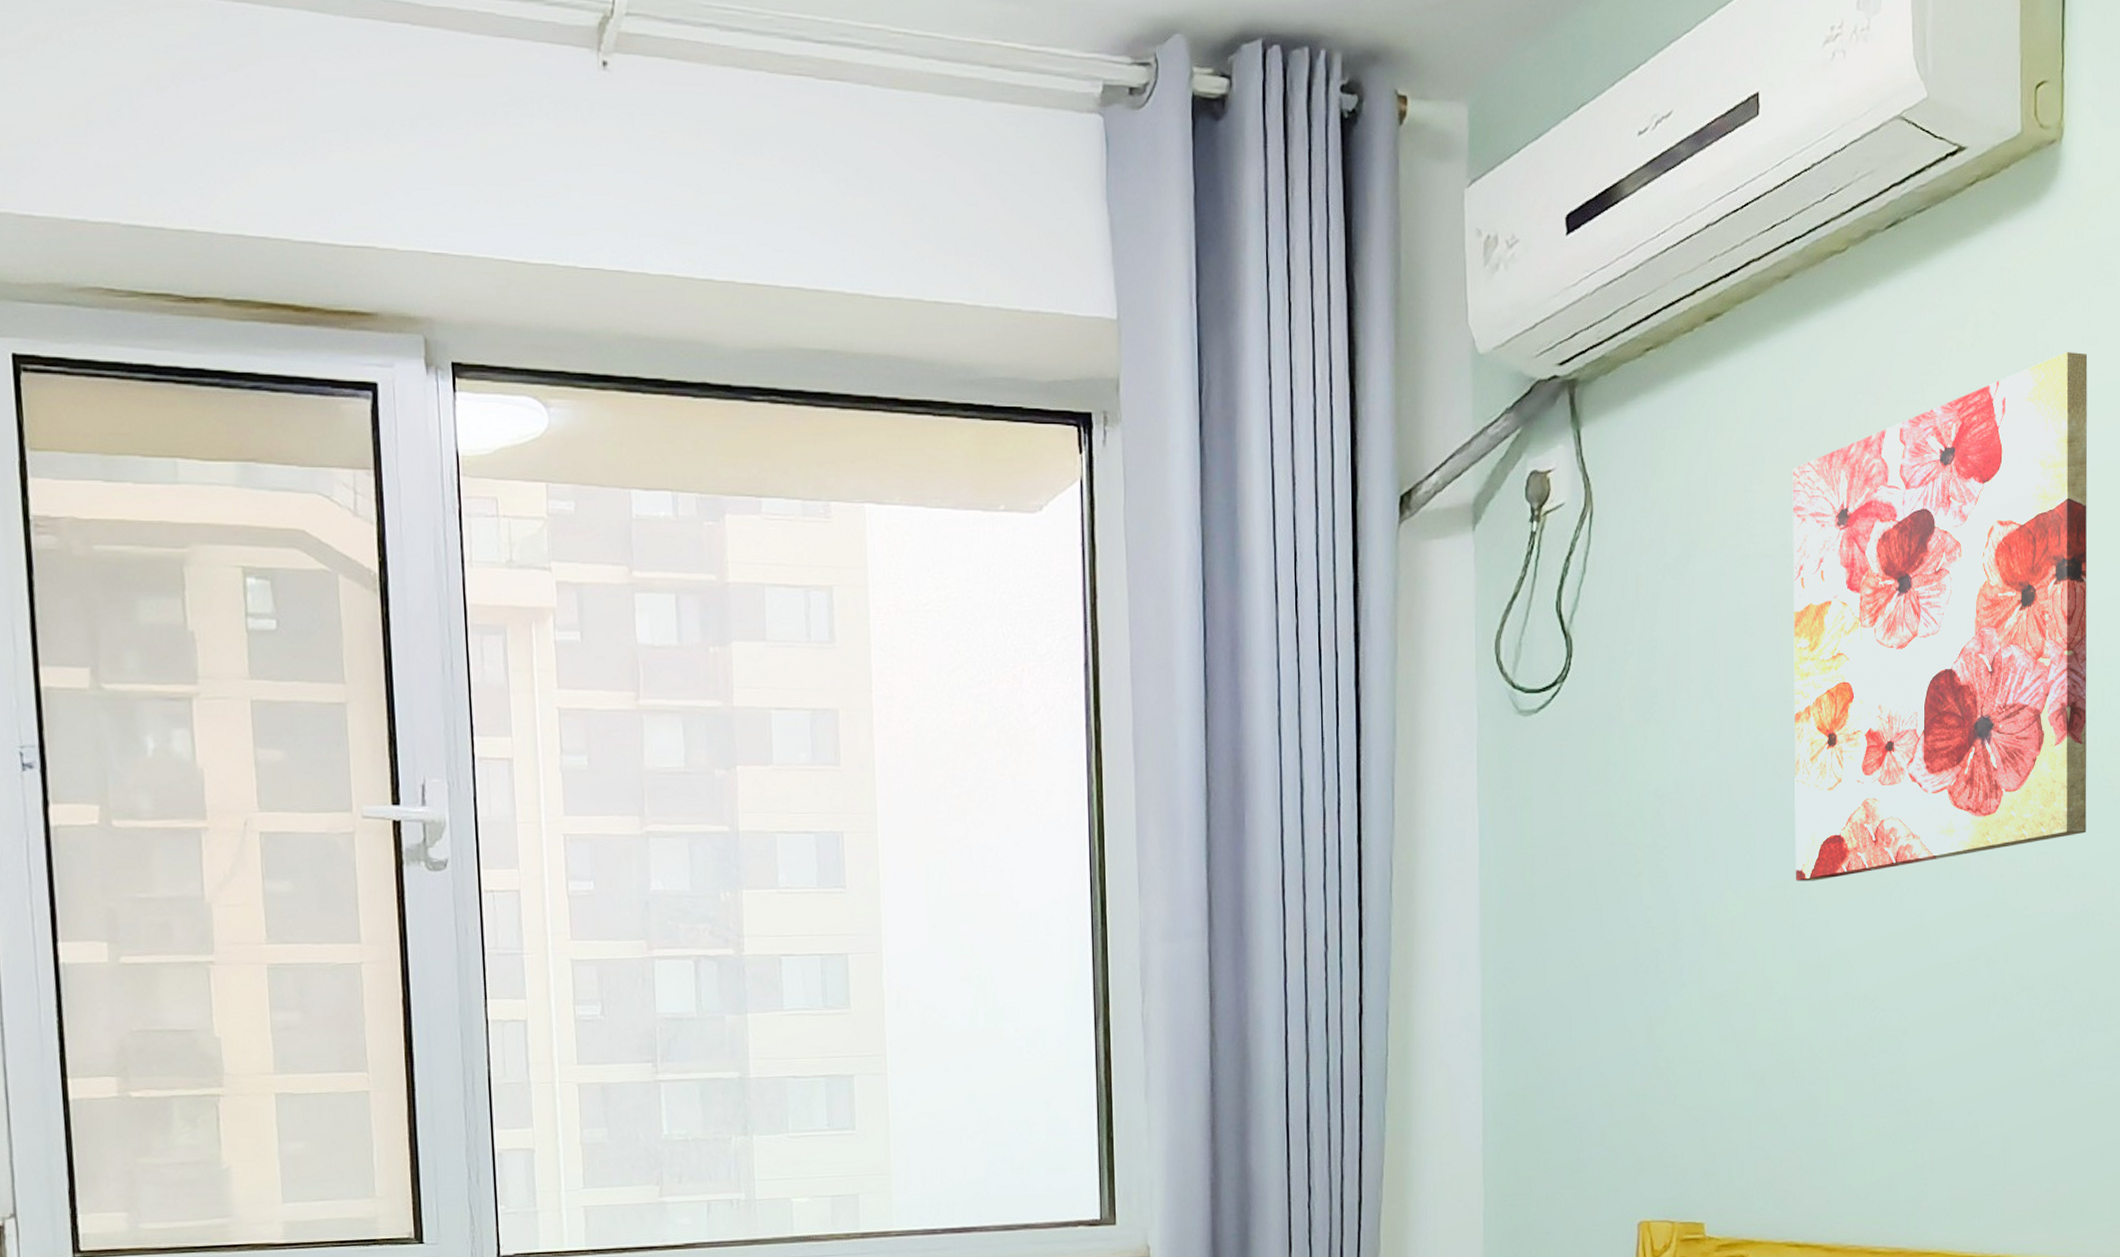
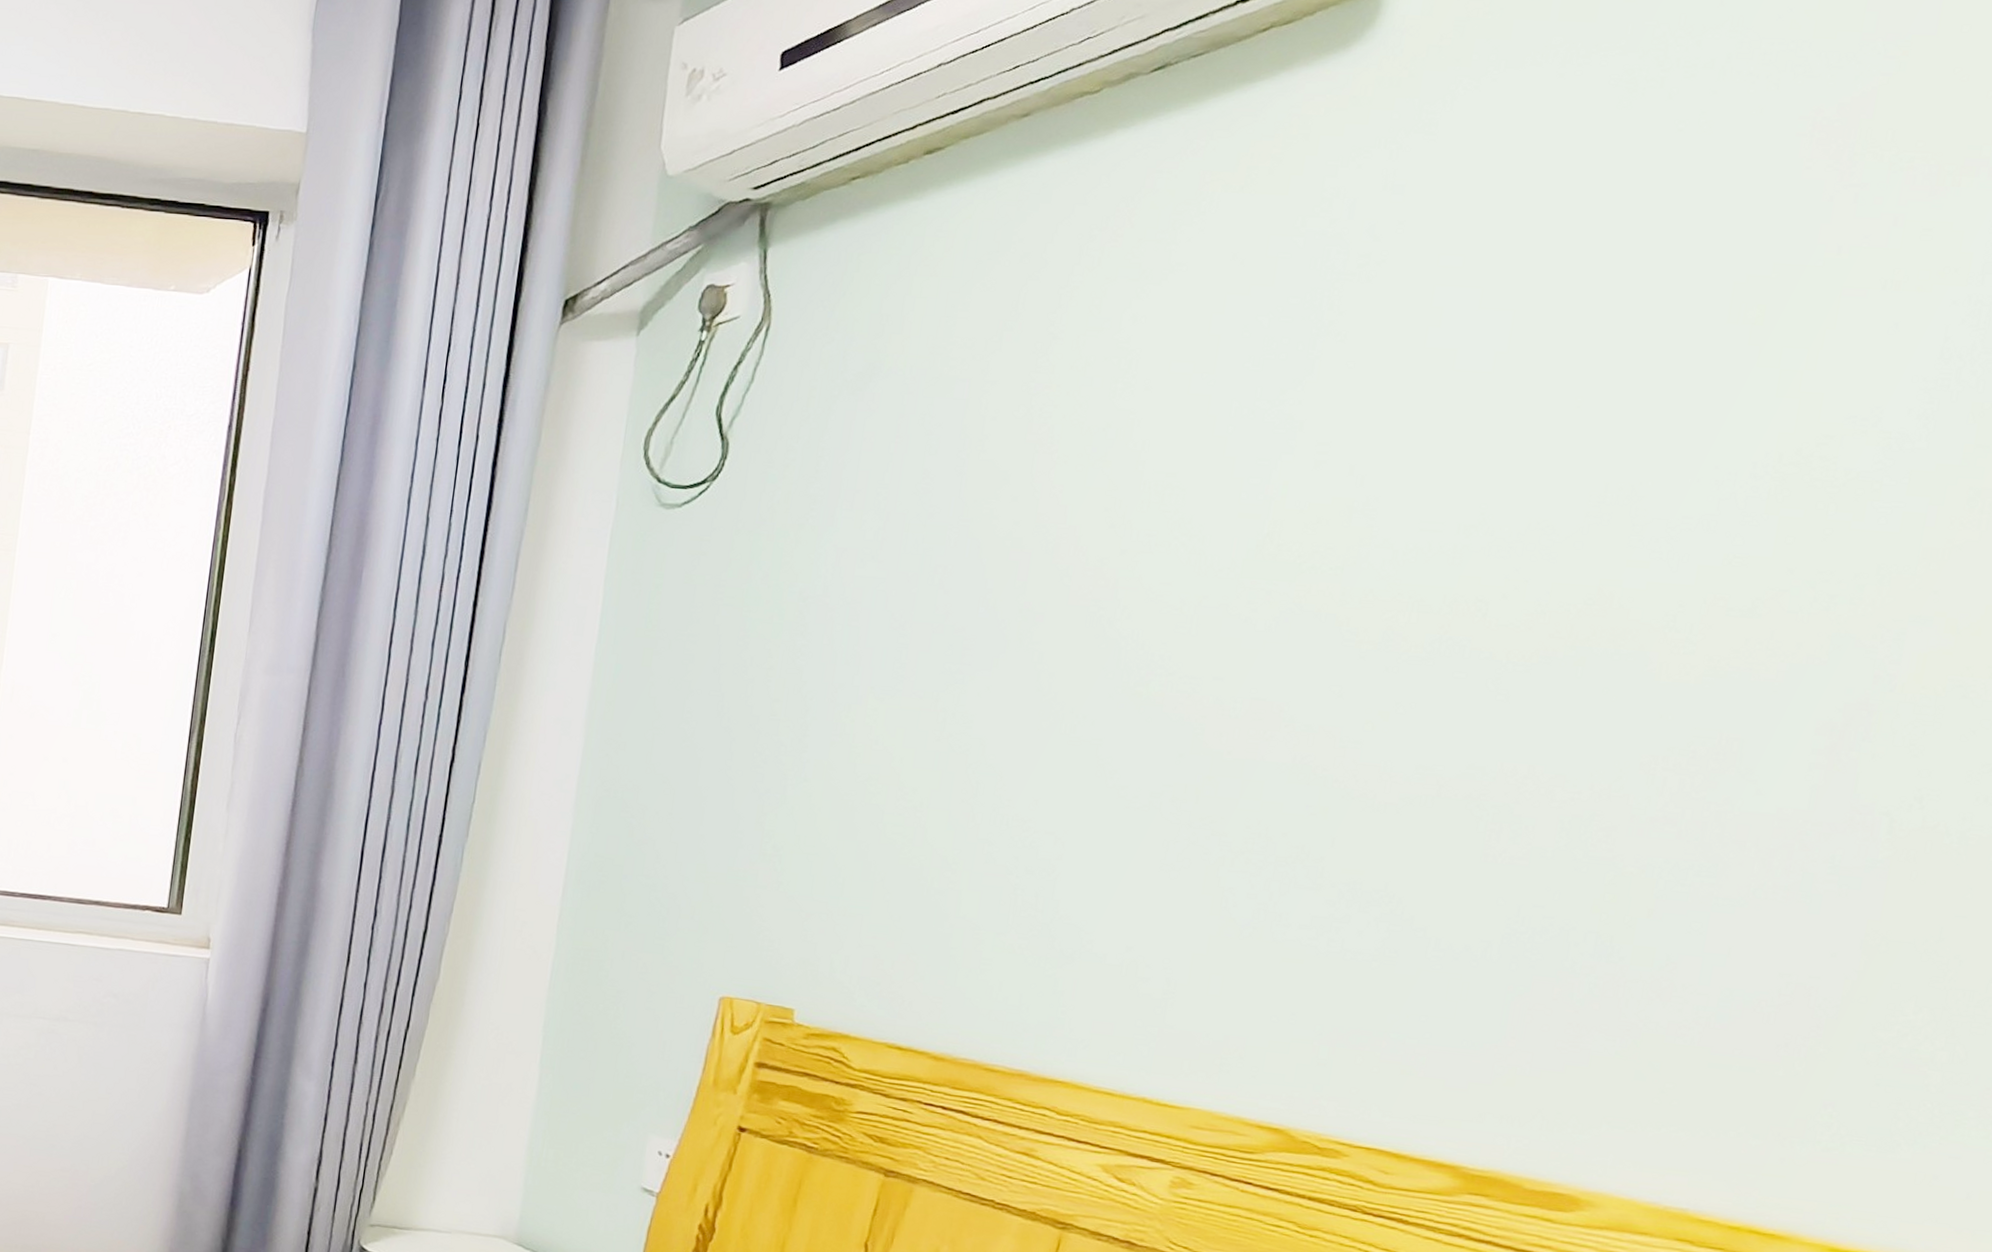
wall art: present [1792,352,2088,881] -> none [950,199,1389,697]

